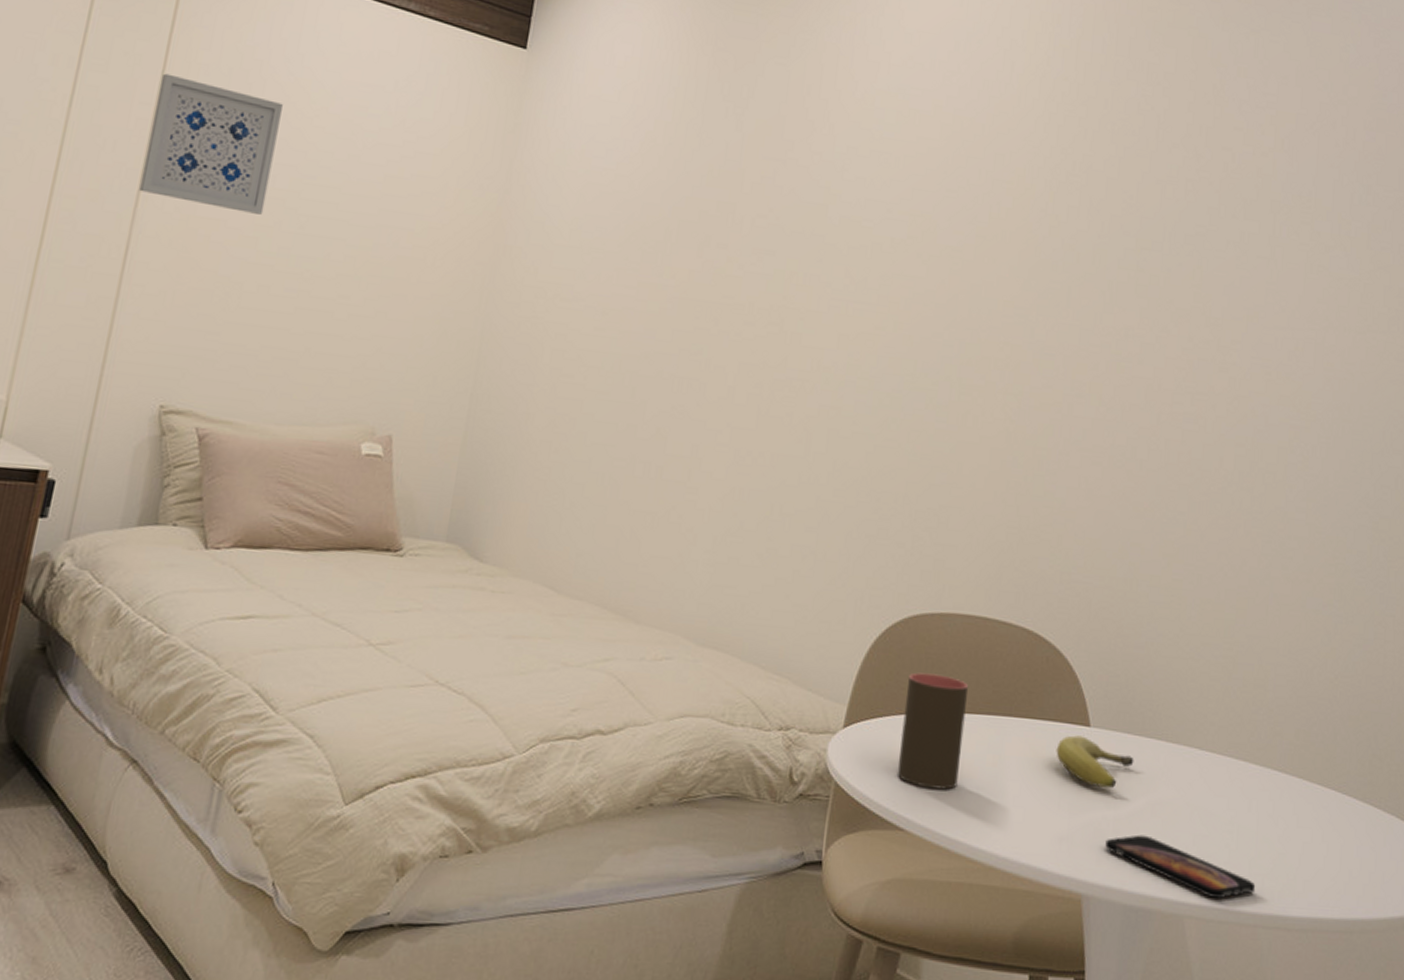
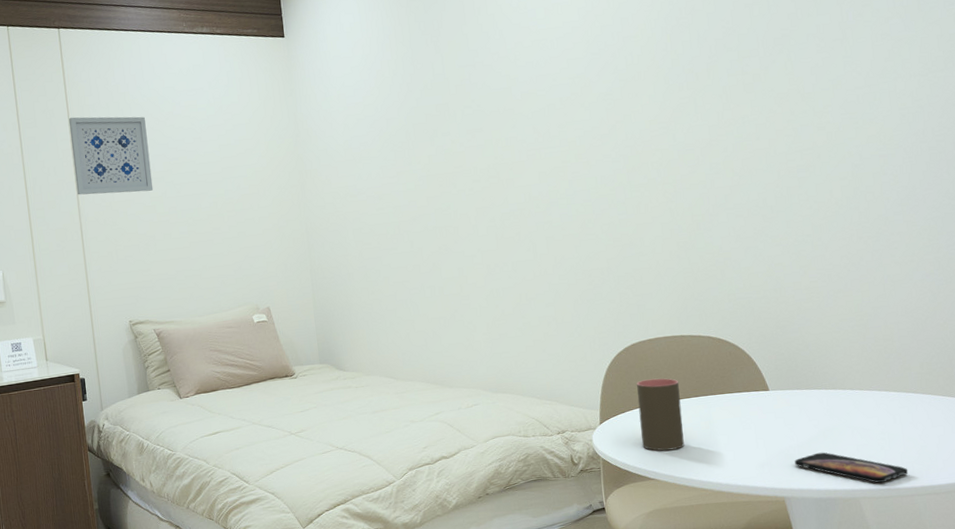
fruit: present [1056,735,1134,789] -> none [748,397,805,428]

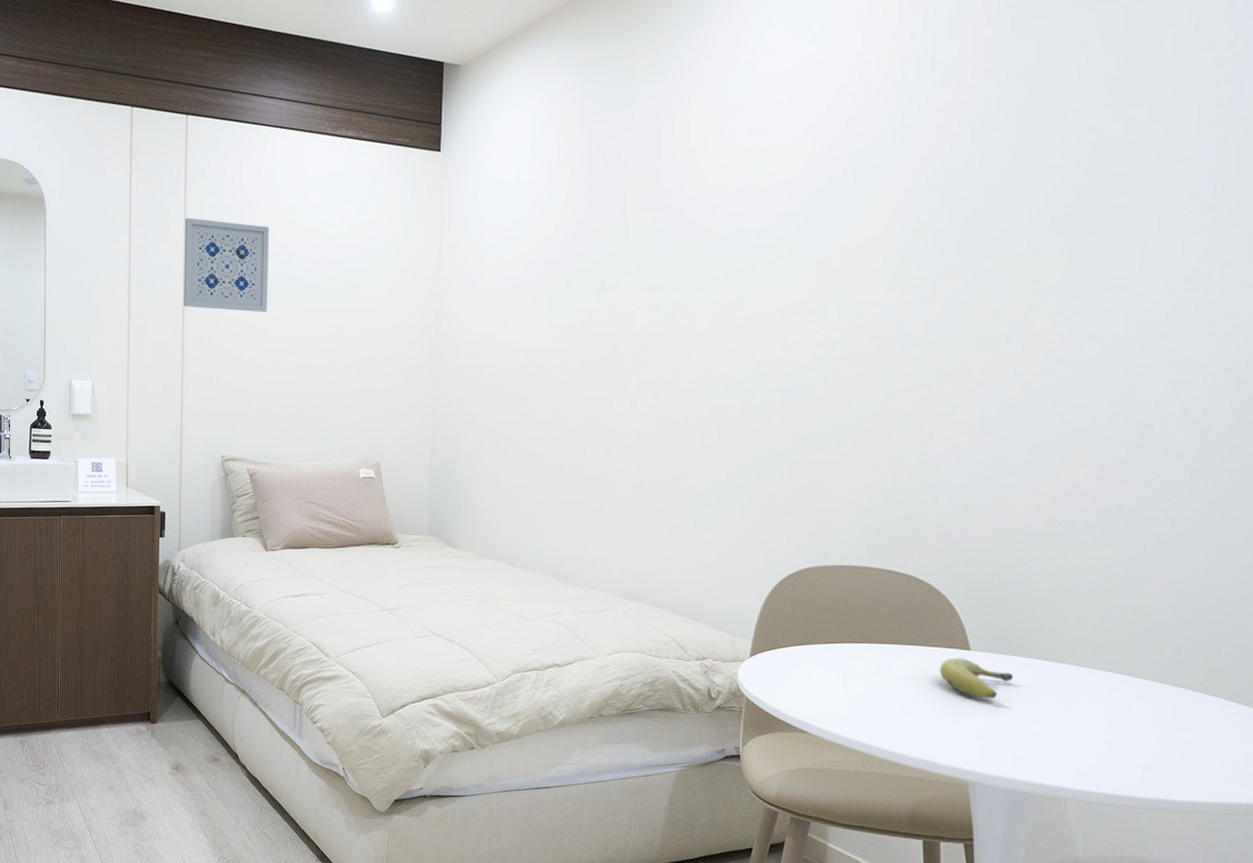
cup: present [637,378,684,451] -> none [798,613,857,702]
fruit: none [748,397,805,428] -> present [939,657,1014,699]
smartphone: present [794,452,909,483] -> none [988,735,1137,785]

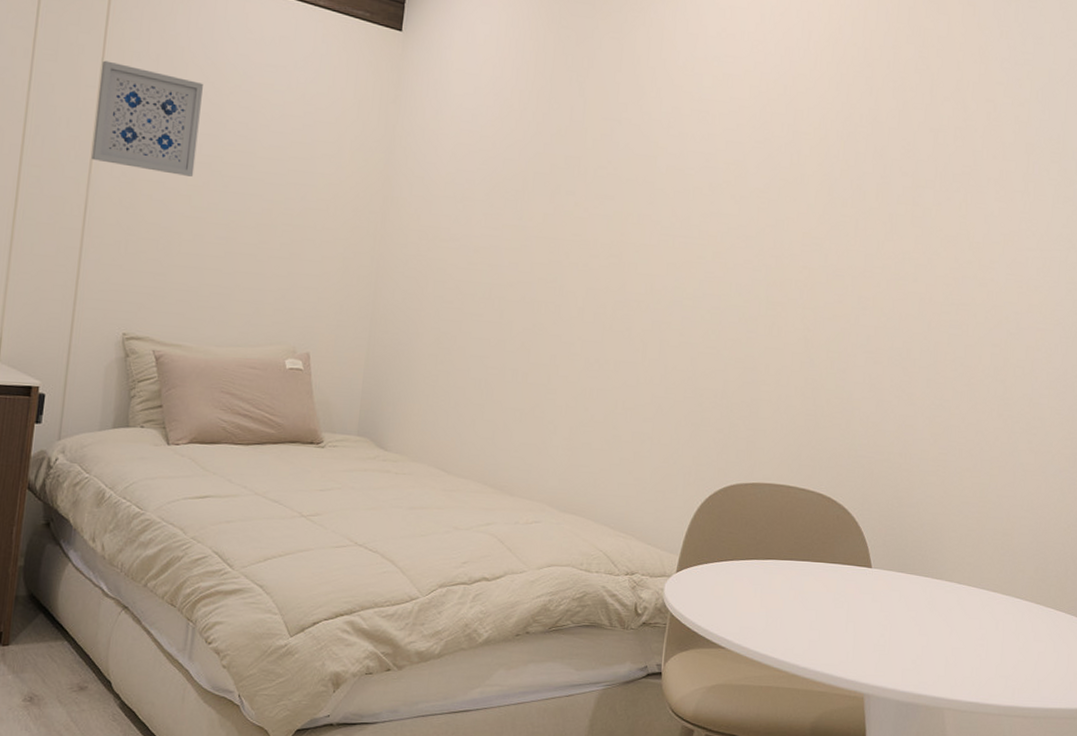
fruit: present [939,657,1014,699] -> none [844,575,906,615]

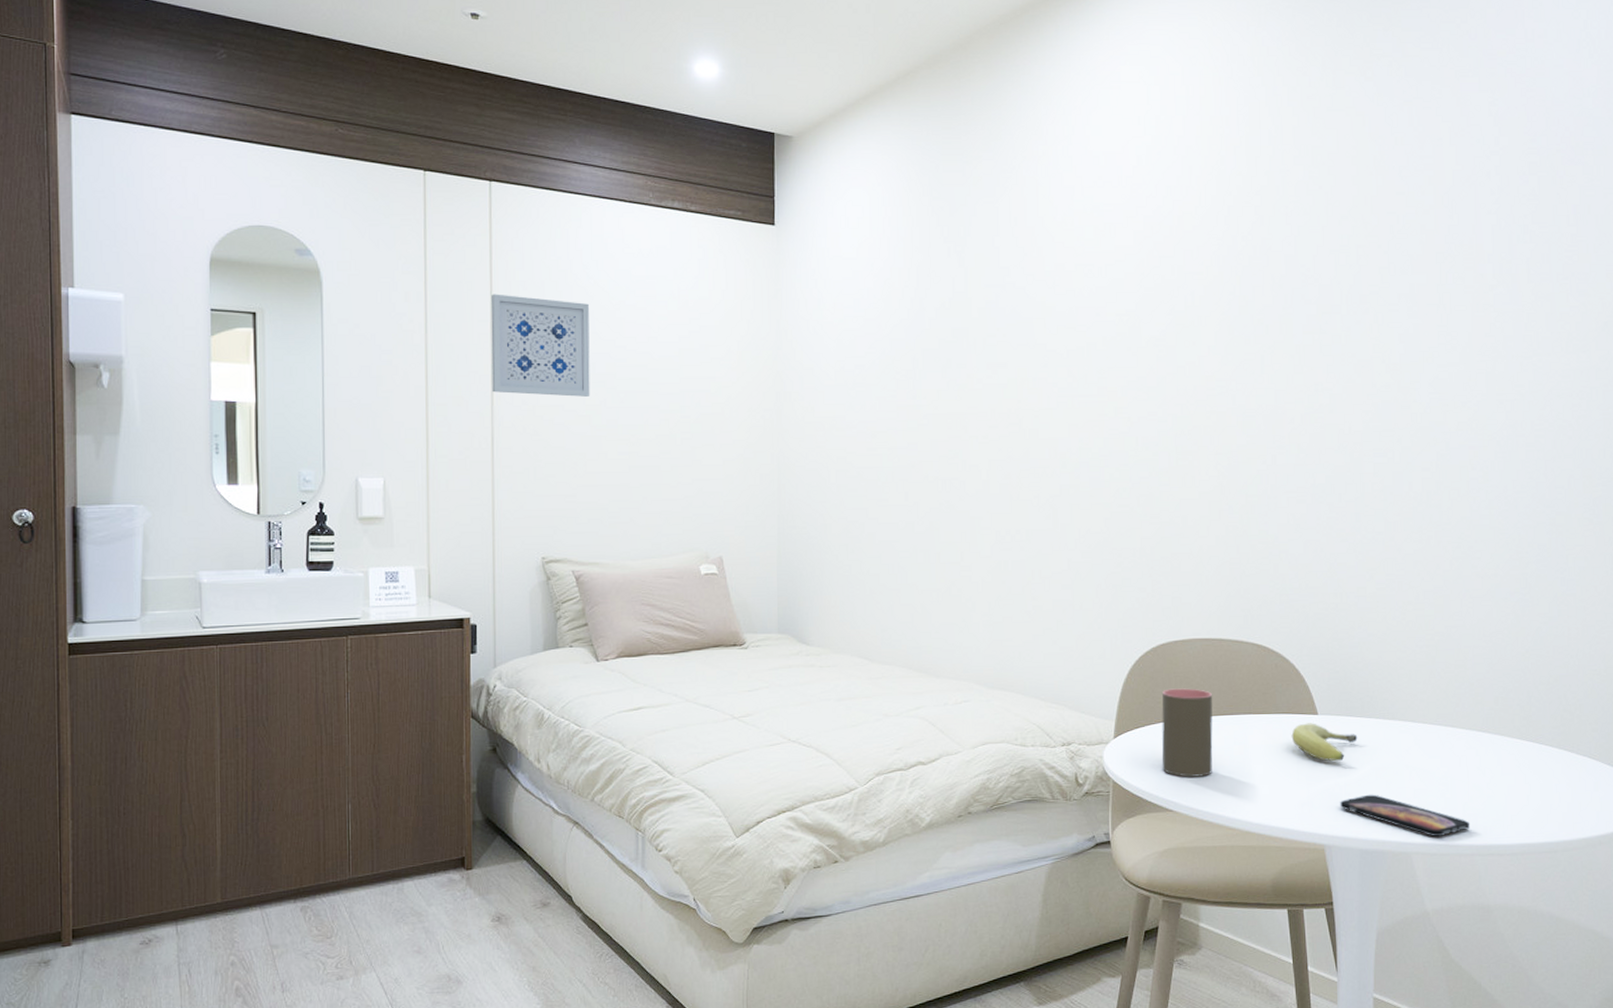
cup: none [719,529,776,618] -> present [1161,688,1213,777]
fruit: none [844,575,906,615] -> present [1291,723,1358,762]
smartphone: none [883,648,1001,695] -> present [1340,794,1470,836]

